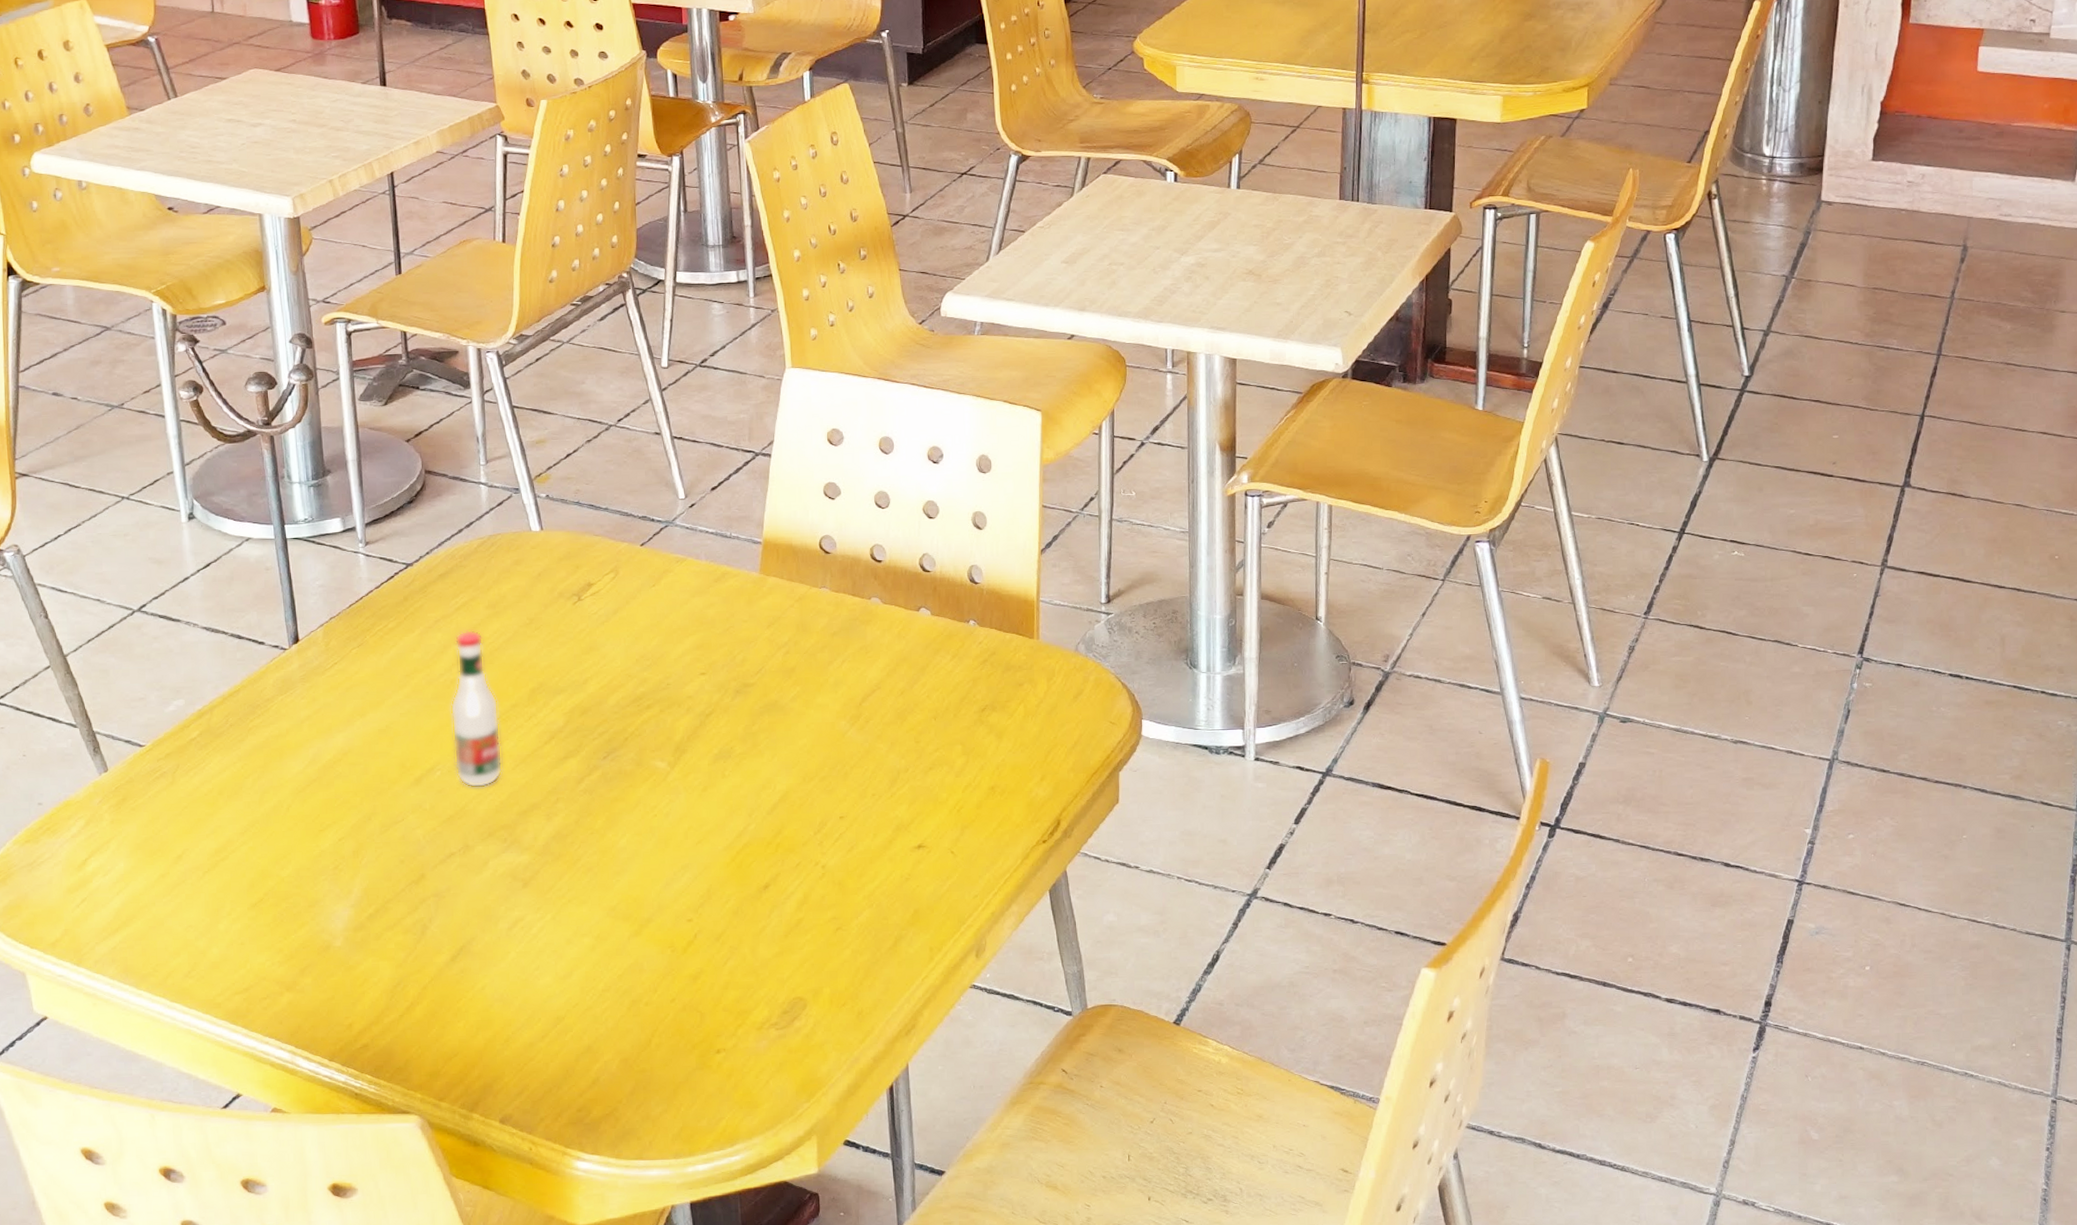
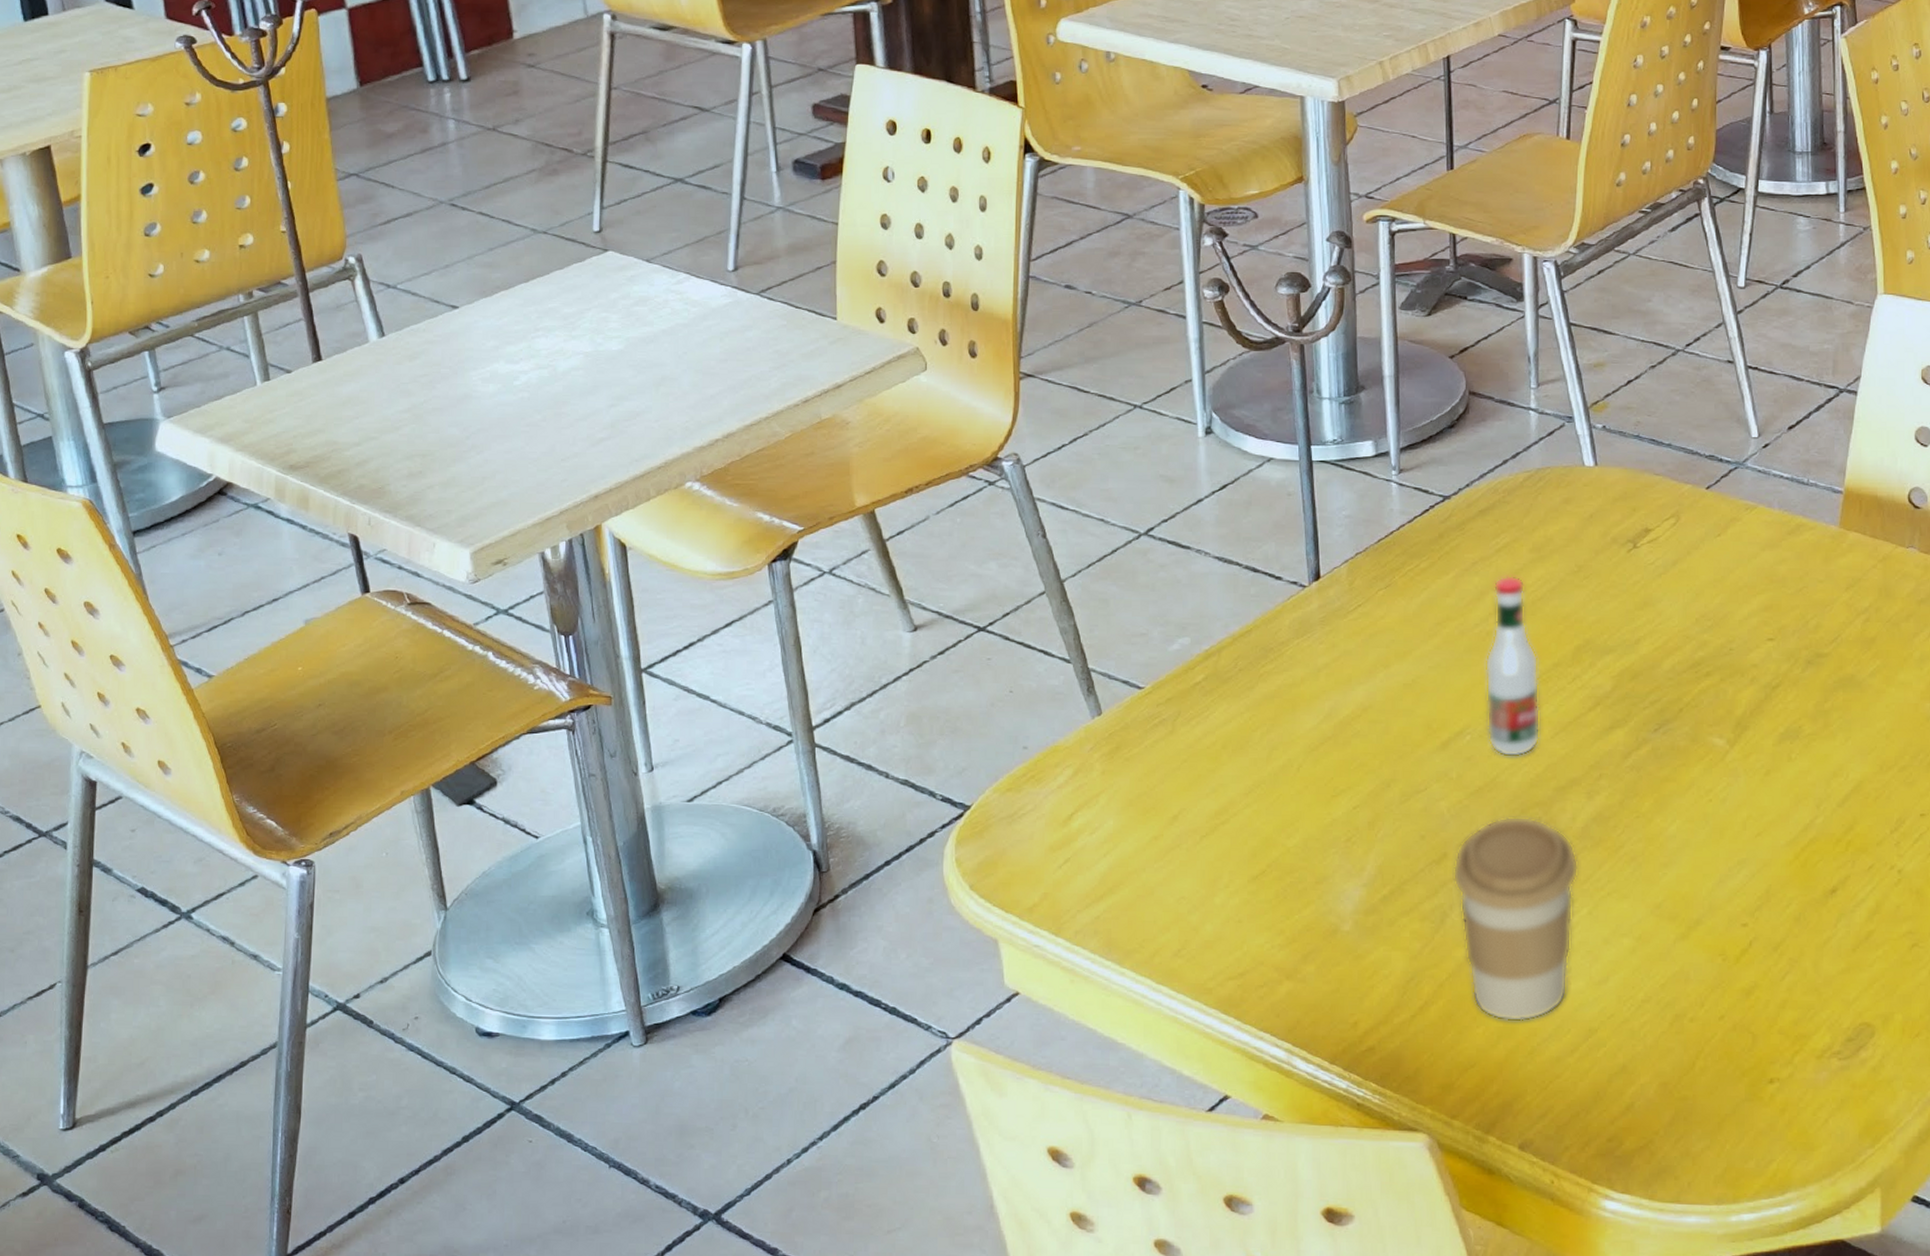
coffee cup: none [430,838,542,1015] -> present [1452,816,1579,1022]

